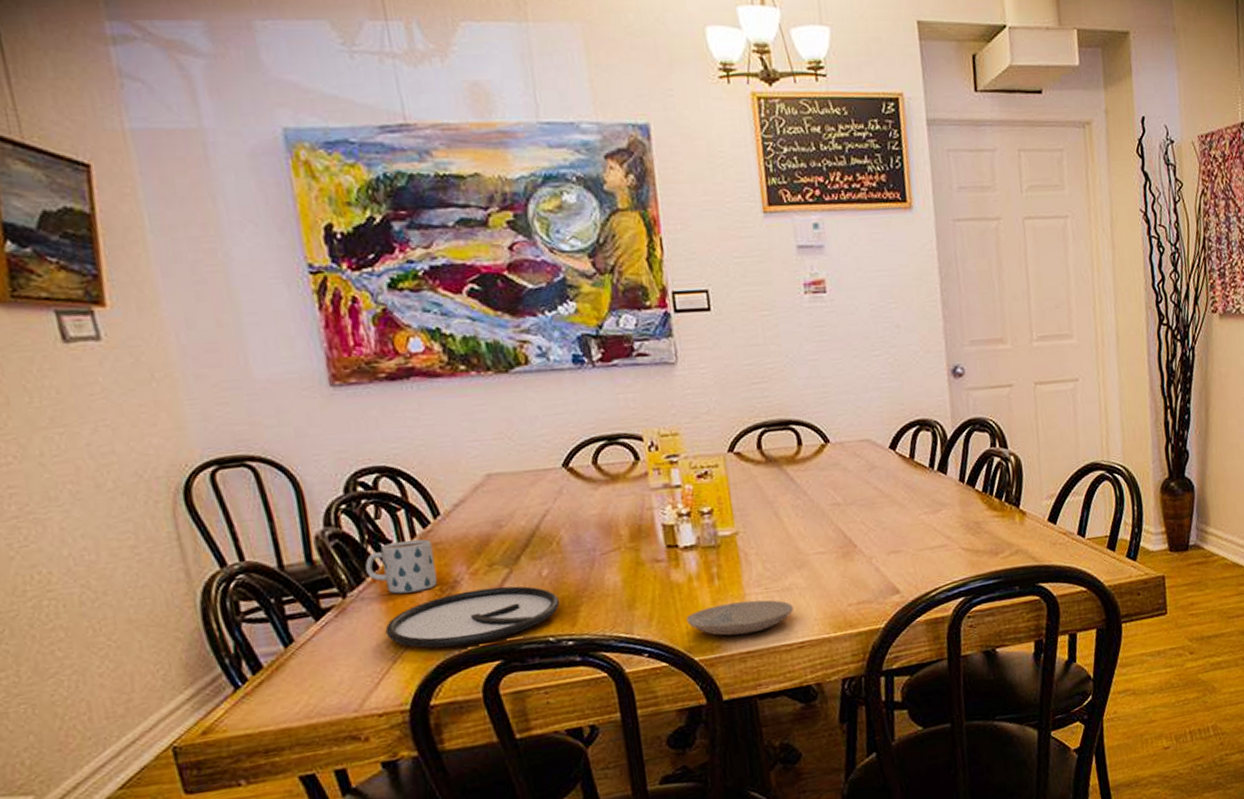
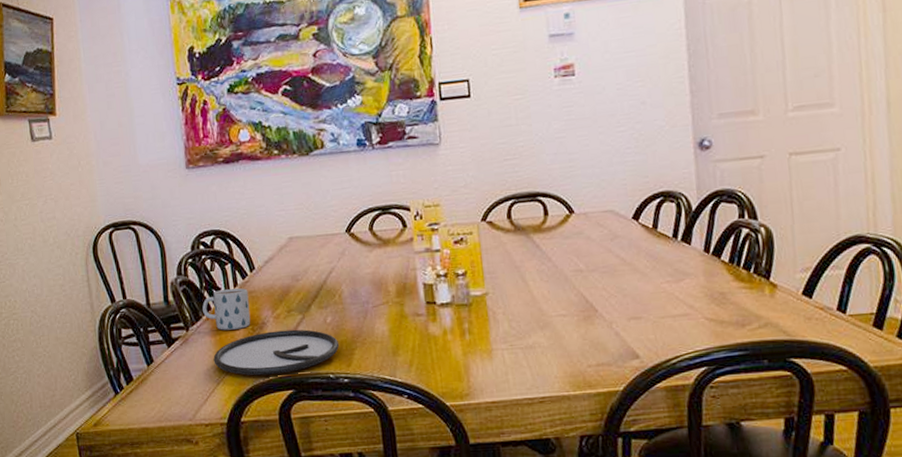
plate: present [686,599,794,636] -> none [441,355,536,386]

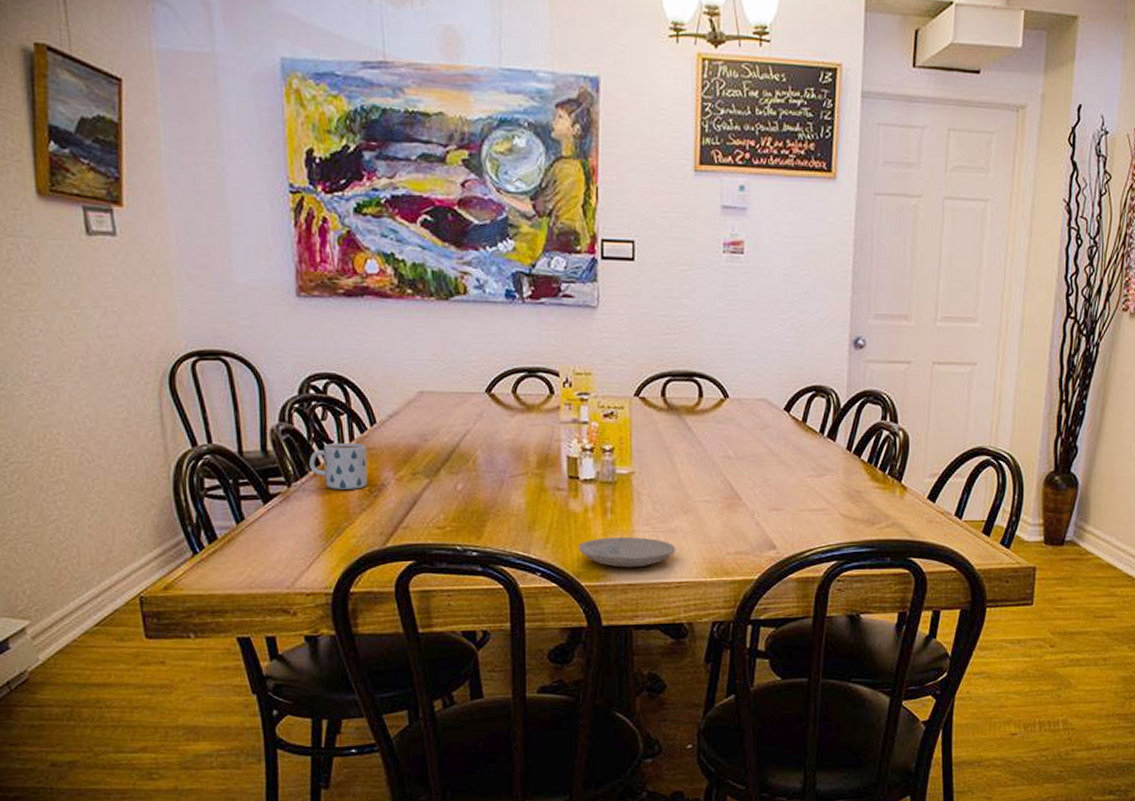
plate: present [213,329,340,376] -> none [320,494,470,543]
plate: none [441,355,536,386] -> present [579,537,676,568]

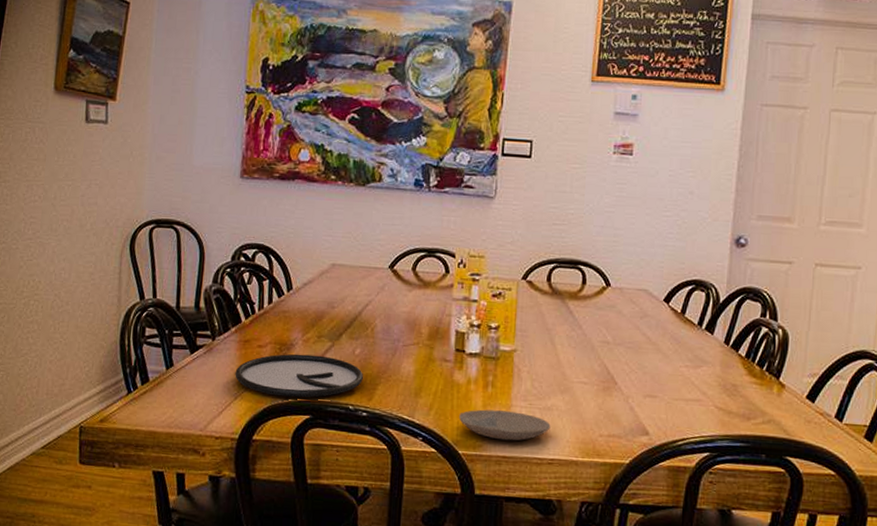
mug: present [309,443,368,489] -> none [232,304,282,347]
plate: none [320,494,470,543] -> present [235,353,364,398]

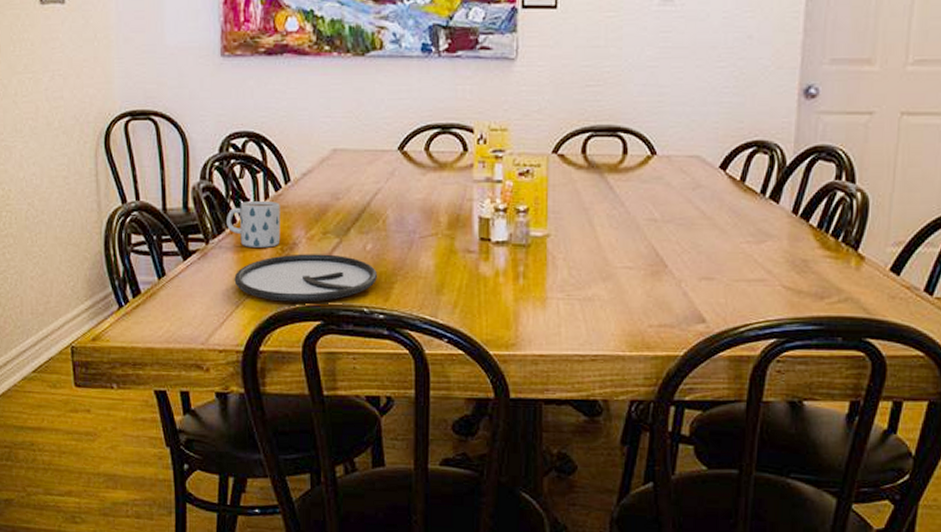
mug: none [232,304,282,347] -> present [227,201,281,248]
plate: present [459,409,551,441] -> none [488,304,592,338]

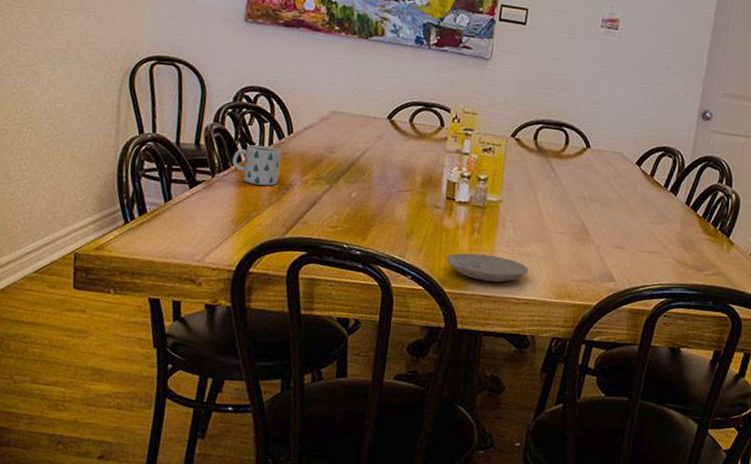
plate: present [234,254,378,302] -> none [233,193,359,235]
plate: none [488,304,592,338] -> present [446,253,529,282]

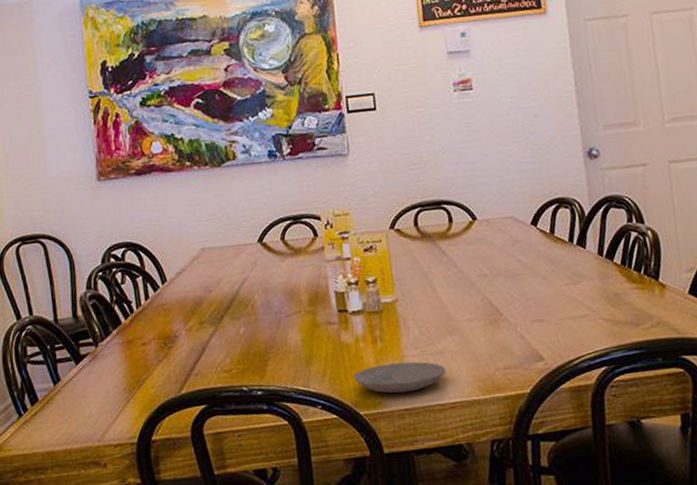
mug: present [232,145,282,186] -> none [112,301,162,345]

